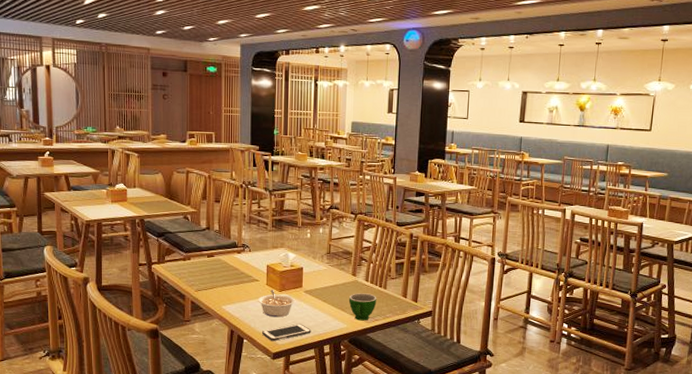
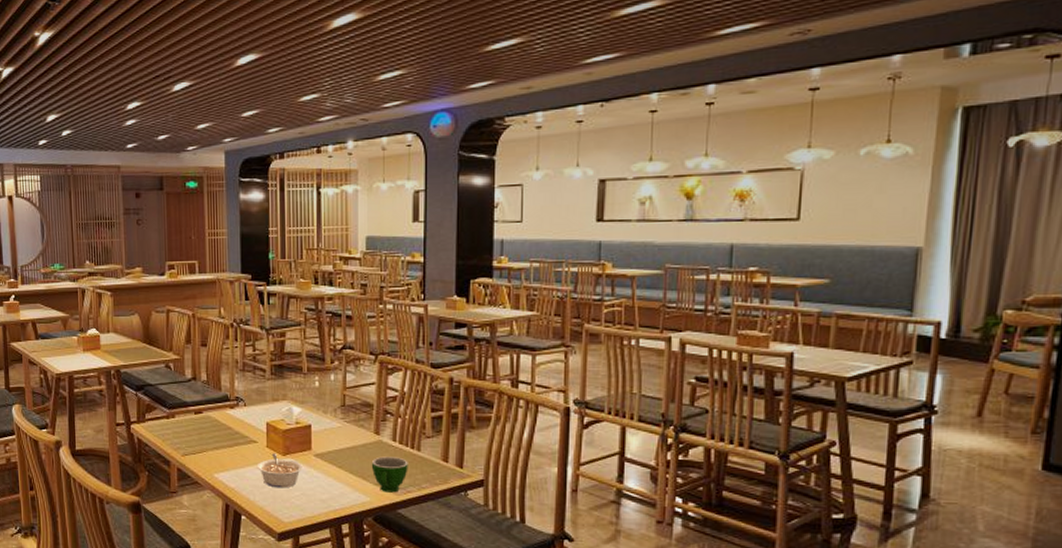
cell phone: present [262,323,311,342] -> none [264,496,325,519]

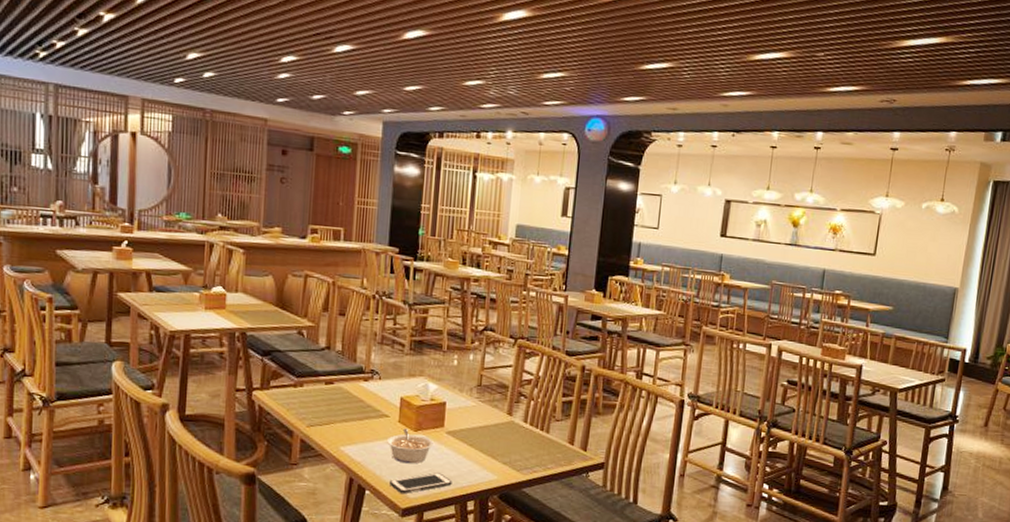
cell phone: none [264,496,325,519] -> present [390,472,453,494]
teacup: present [371,456,408,493] -> none [501,436,537,472]

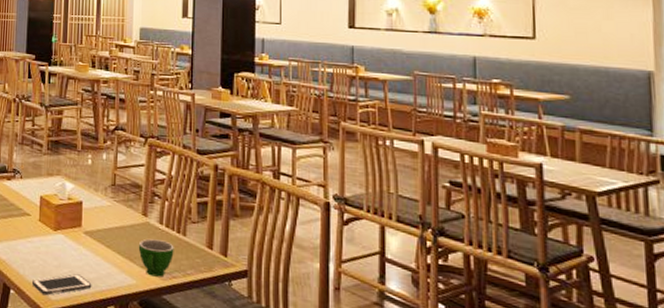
legume: present [386,428,435,464] -> none [28,227,73,265]
teacup: none [501,436,537,472] -> present [138,238,174,277]

